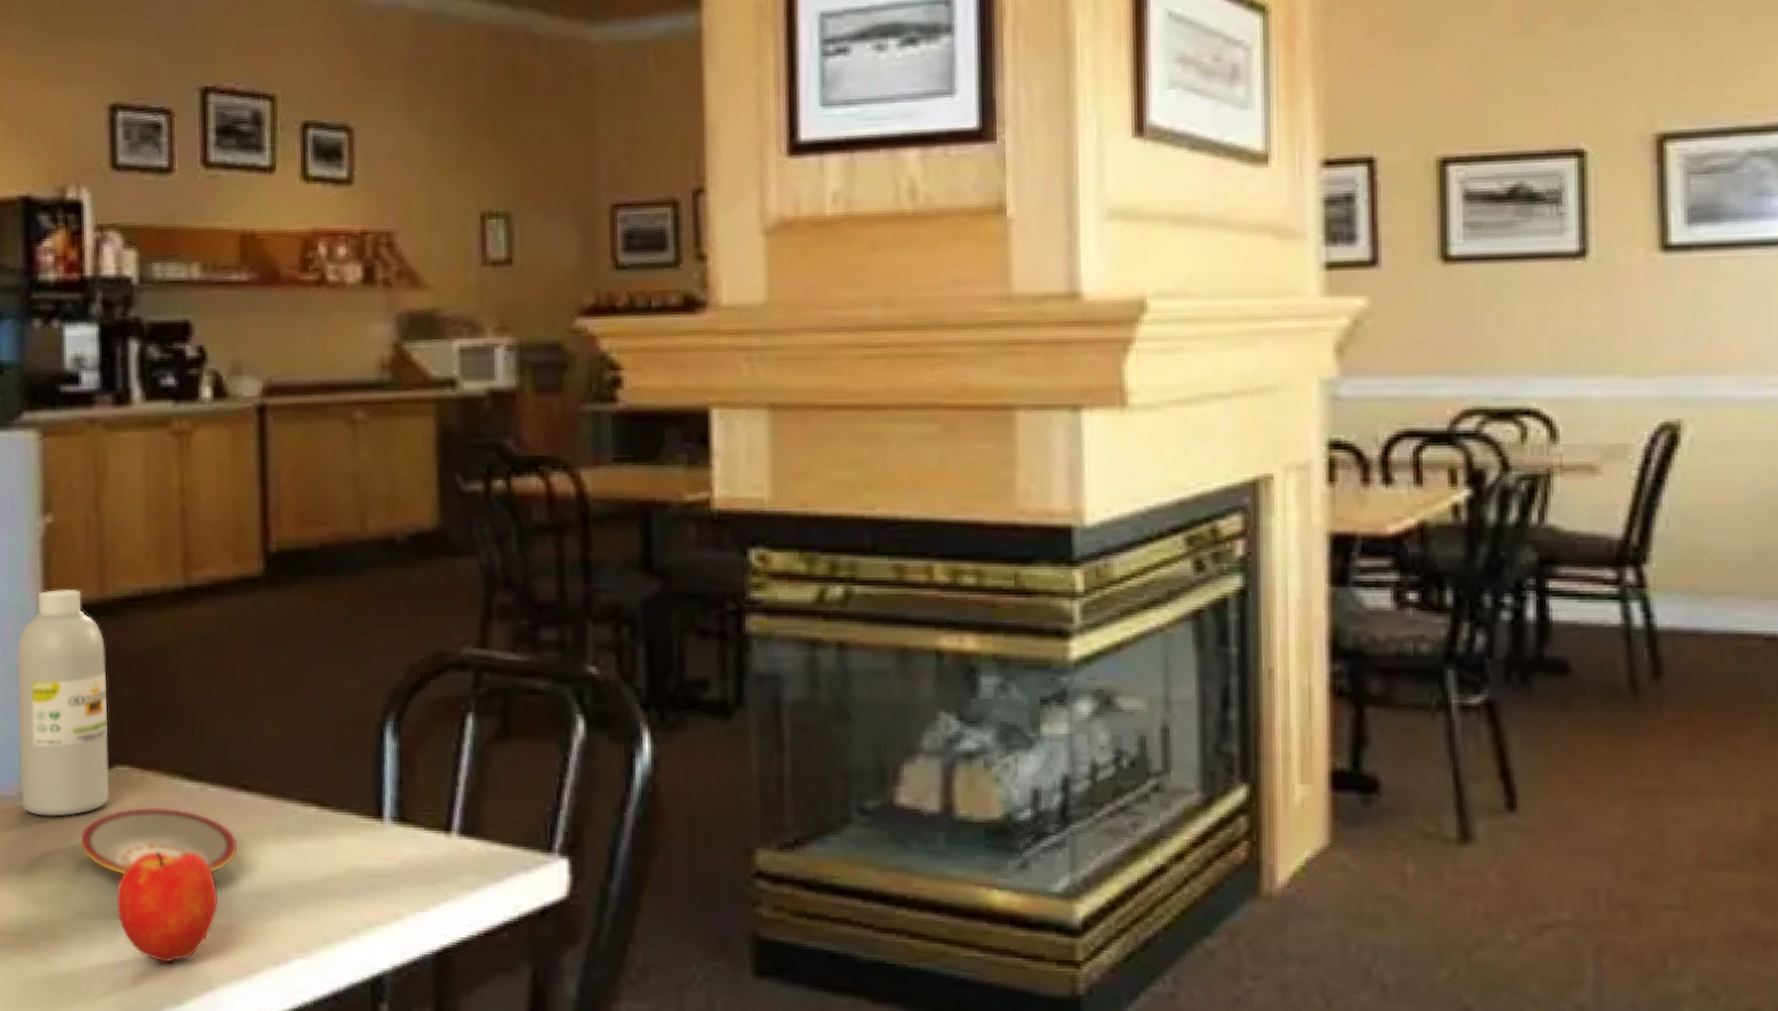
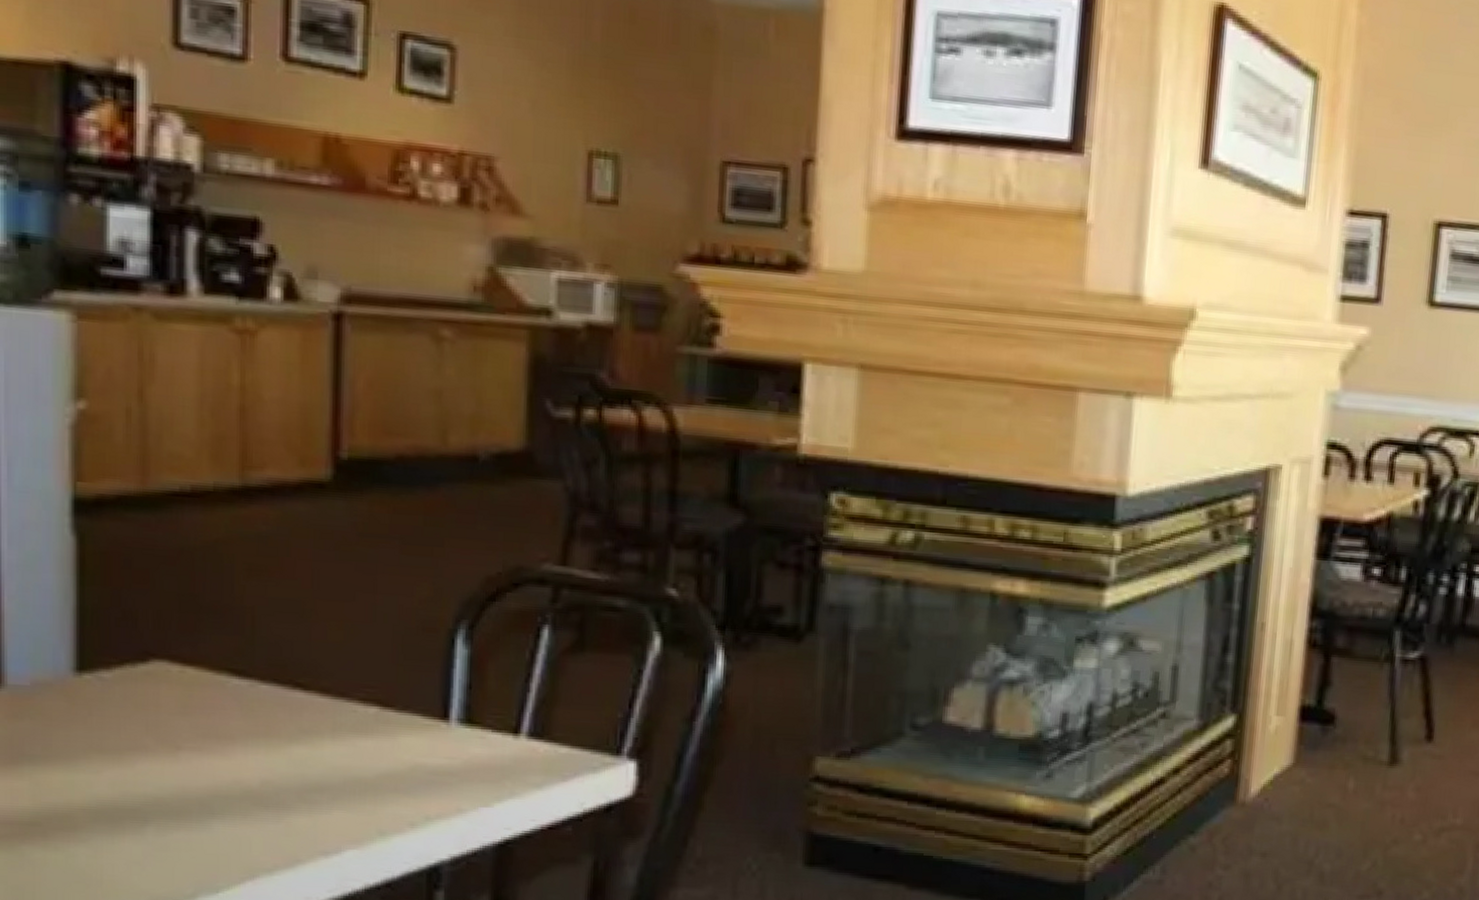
juice bottle: present [16,588,109,817] -> none [36,478,145,708]
plate: present [79,807,238,874] -> none [105,701,289,768]
apple: present [116,851,217,963] -> none [148,745,264,853]

